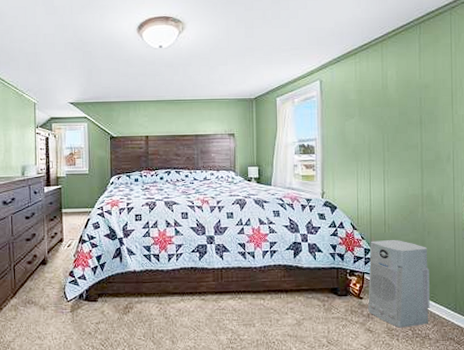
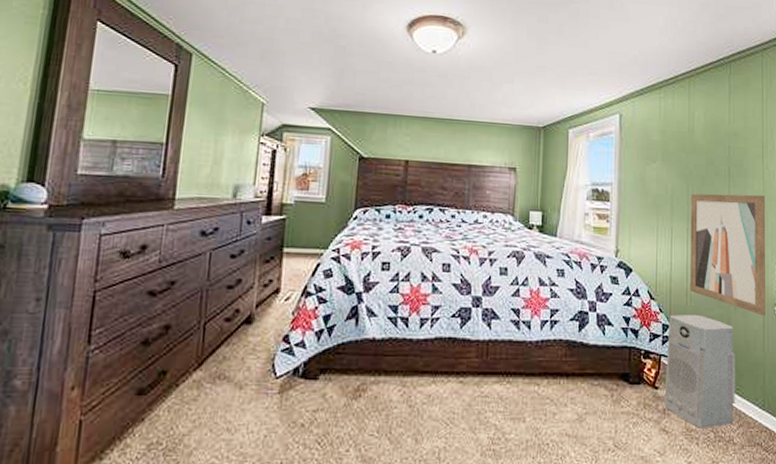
wall art: none [386,137,457,237] -> present [690,193,767,316]

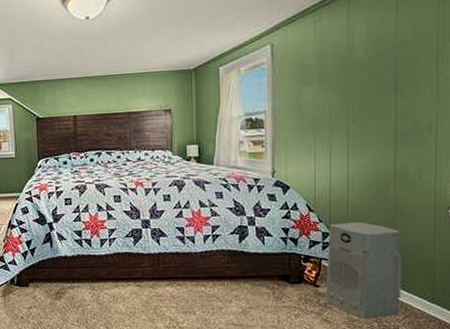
wall art: present [690,193,767,316] -> none [351,102,440,219]

